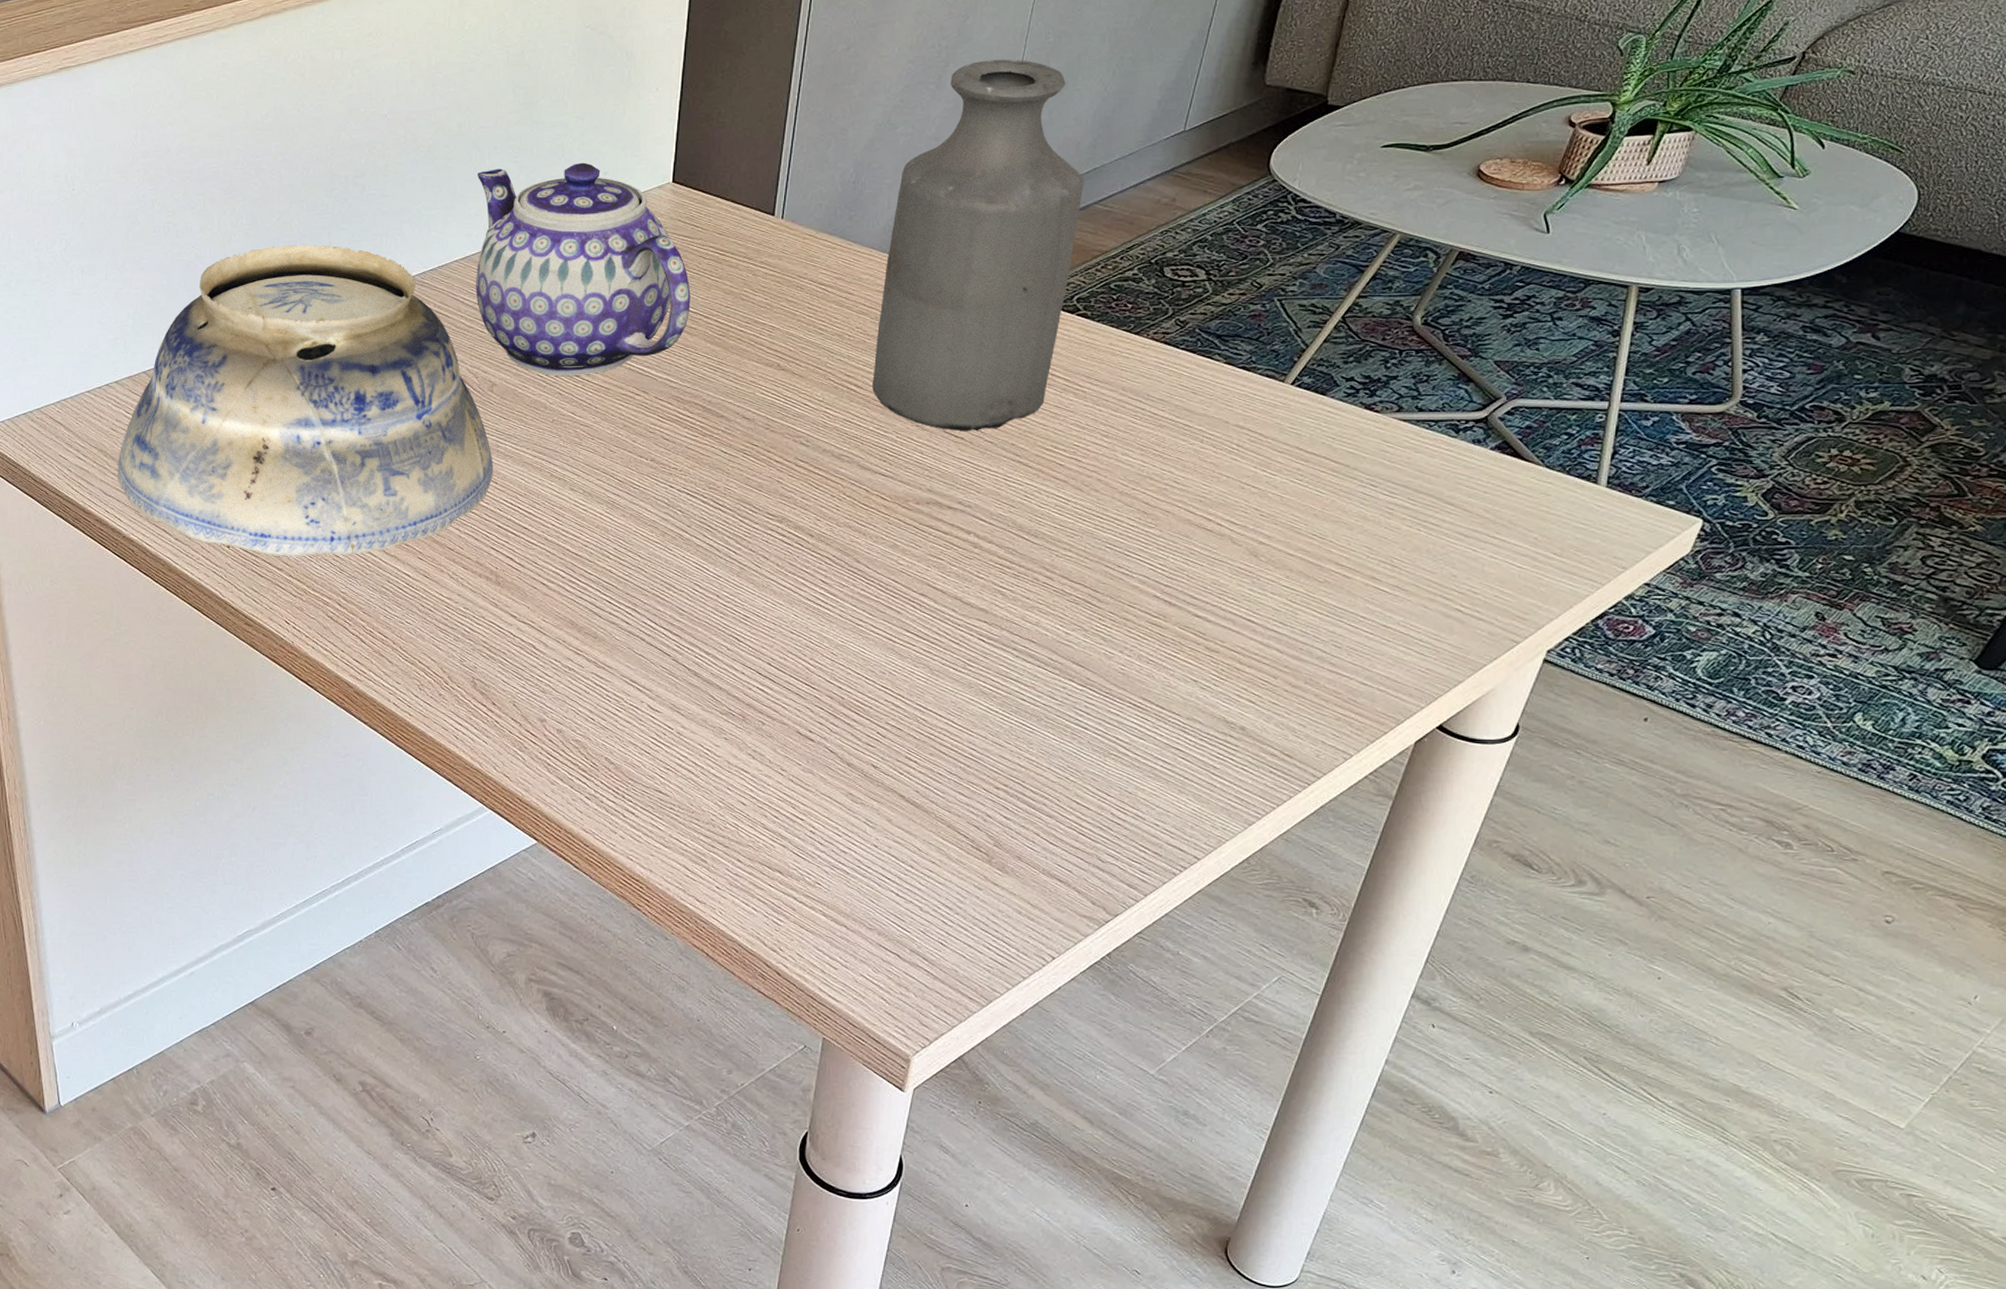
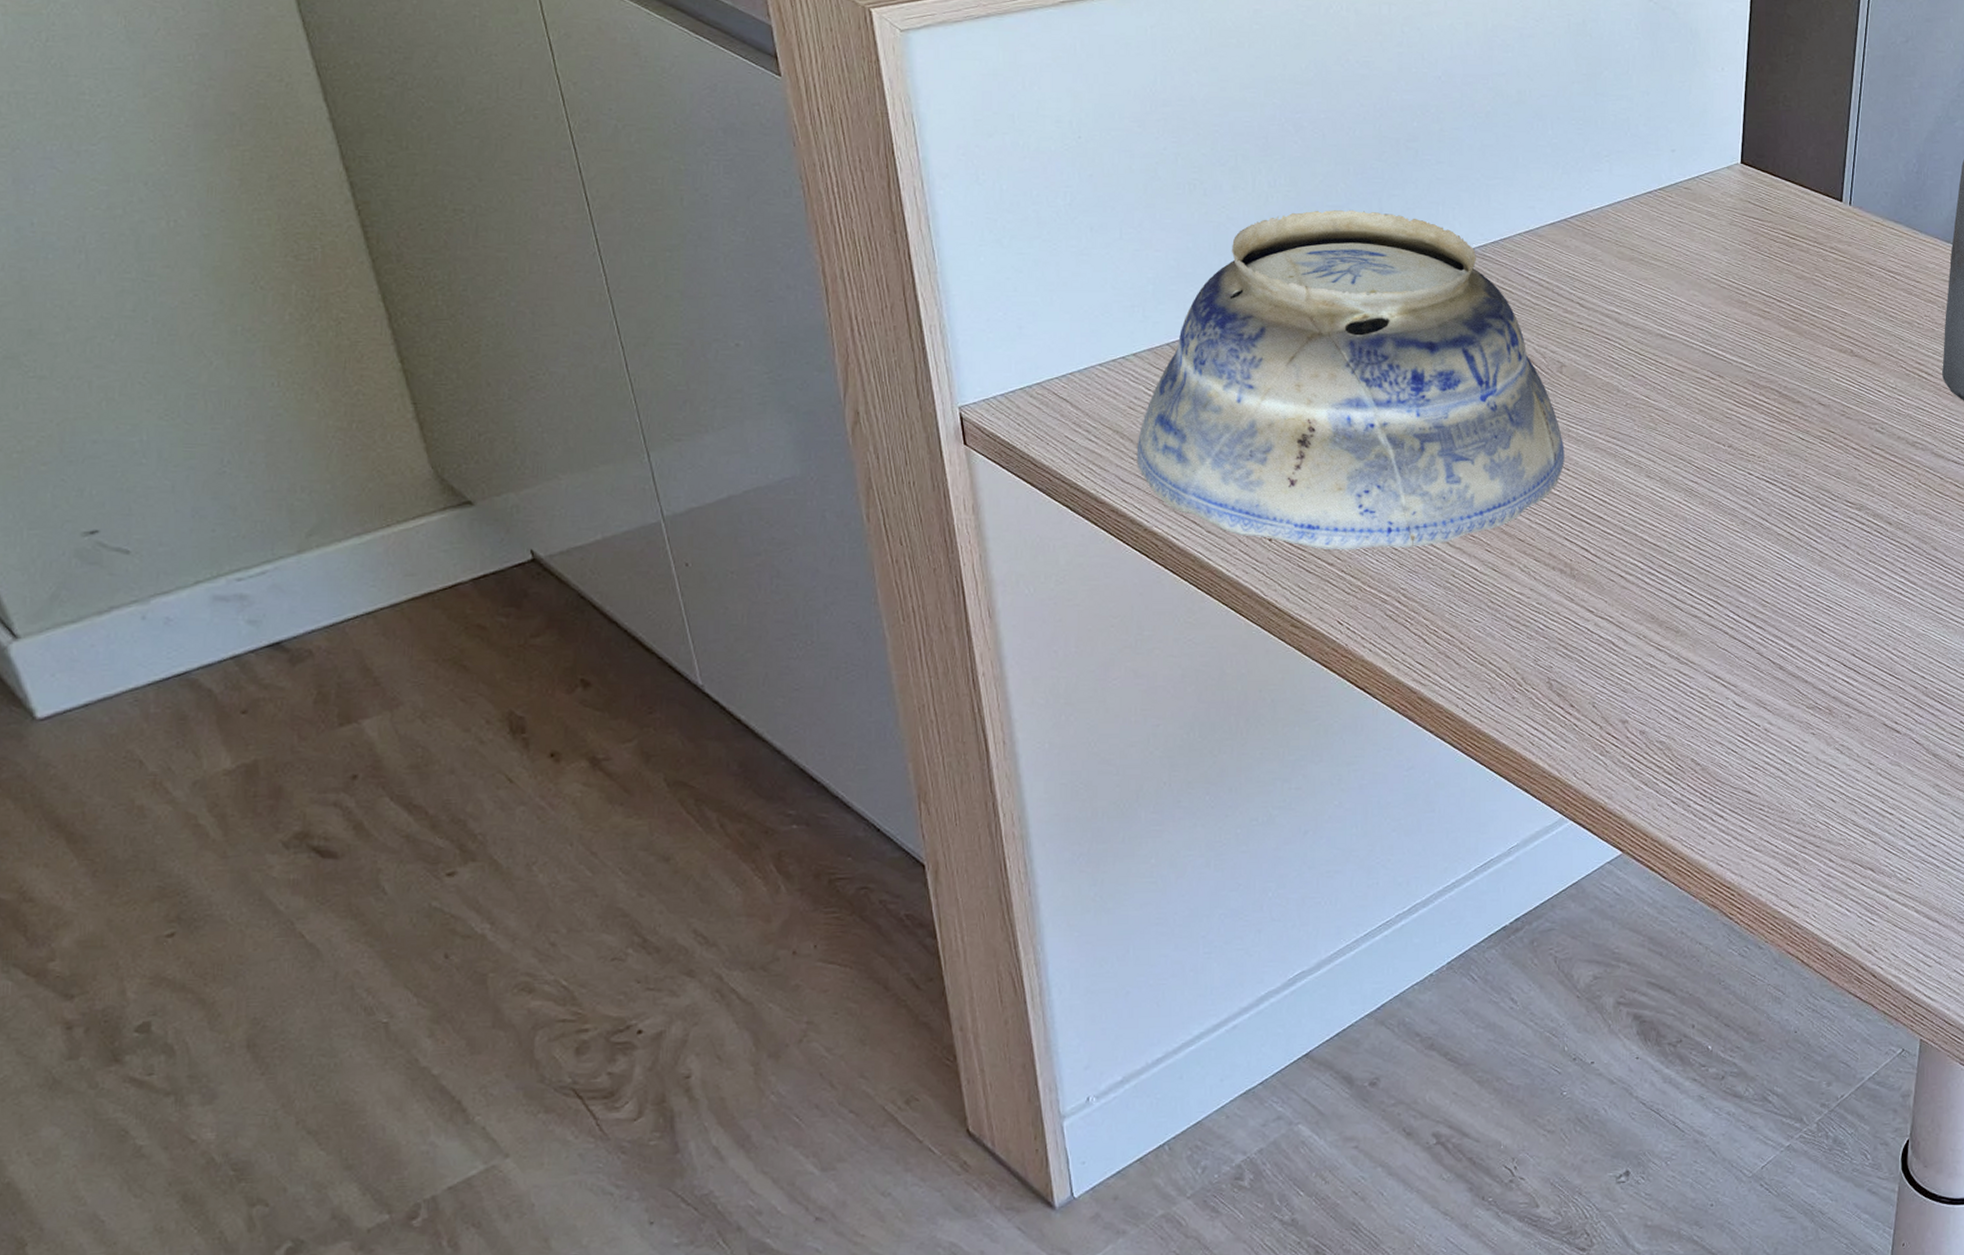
teapot: present [476,162,691,377] -> none [1539,138,1763,359]

